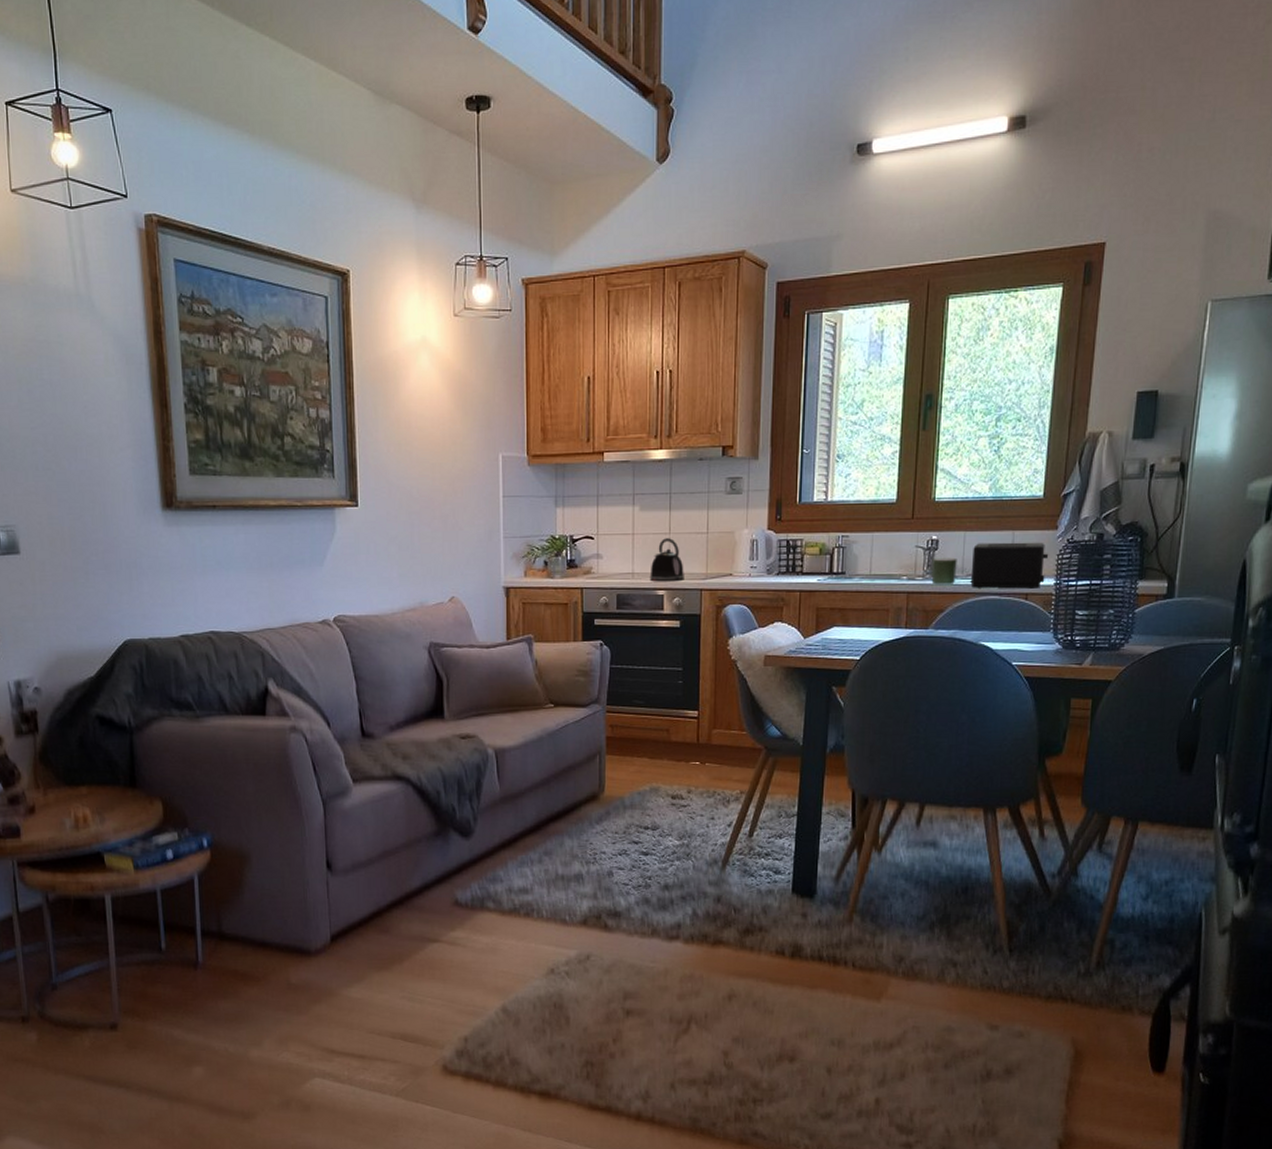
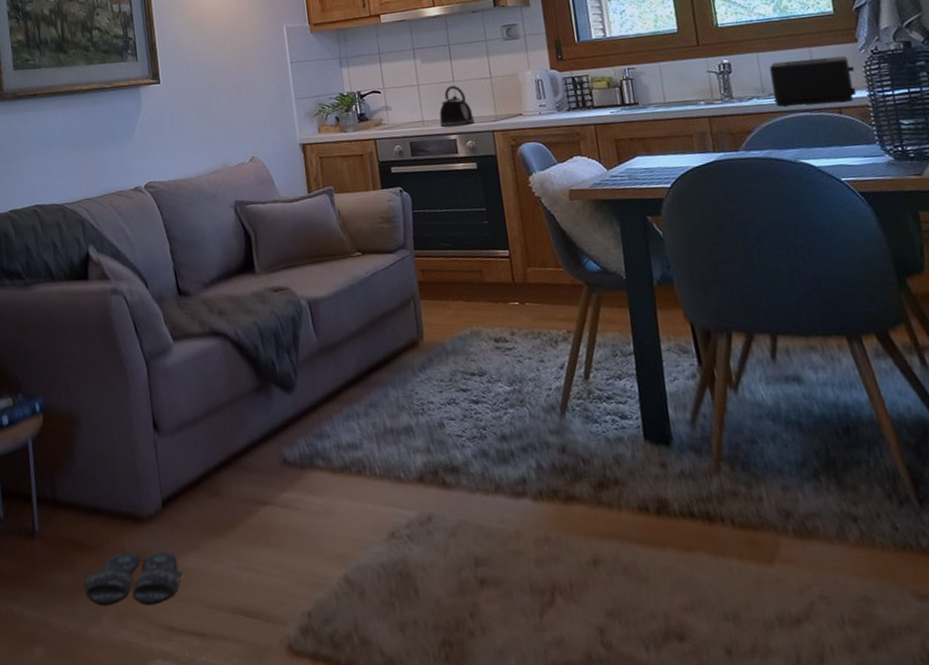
slippers: none [247,983,348,1030] -> present [84,551,184,605]
mug: present [931,557,957,586] -> none [727,78,758,108]

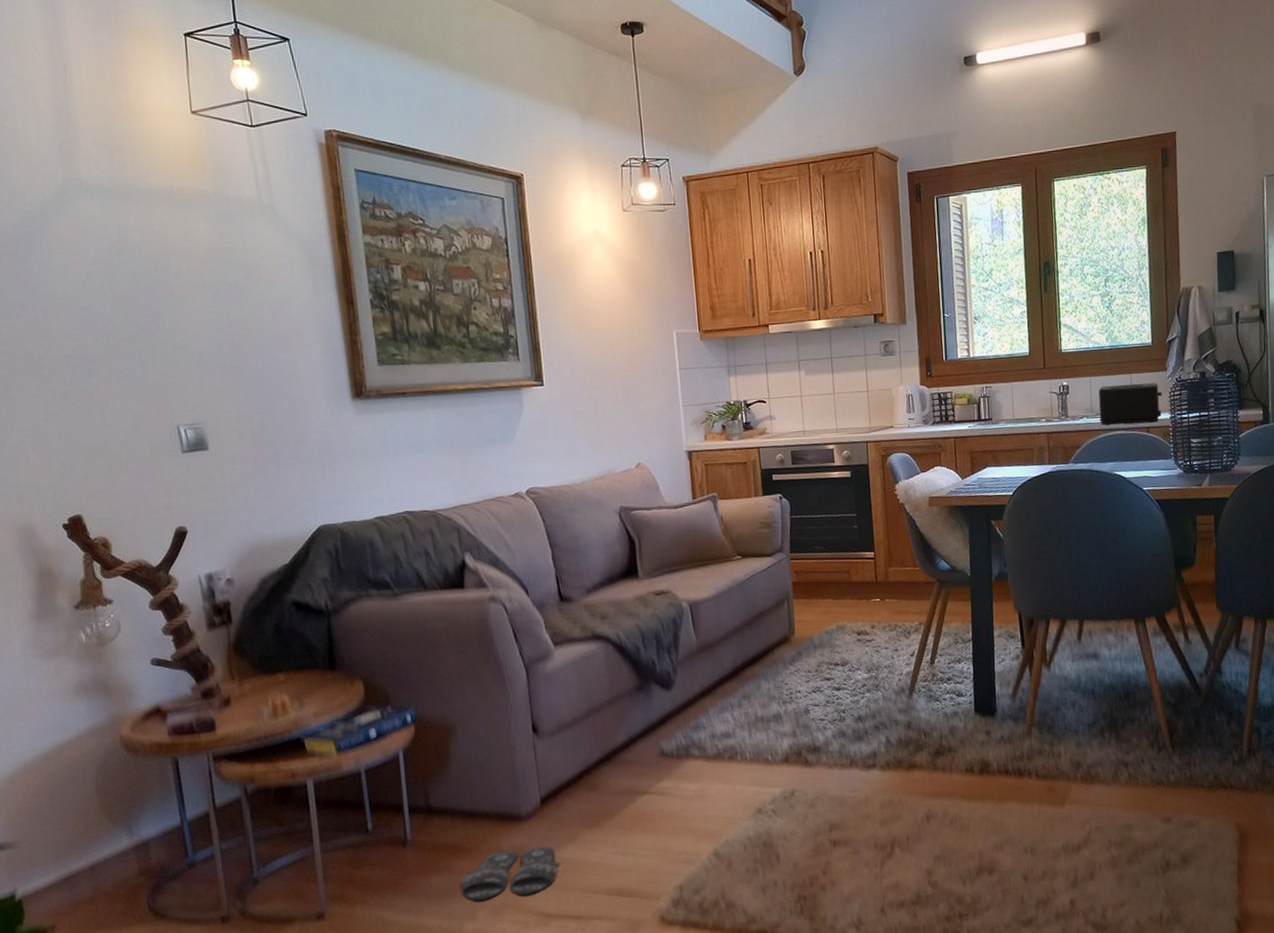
kettle: present [439,86,475,128] -> none [819,398,851,438]

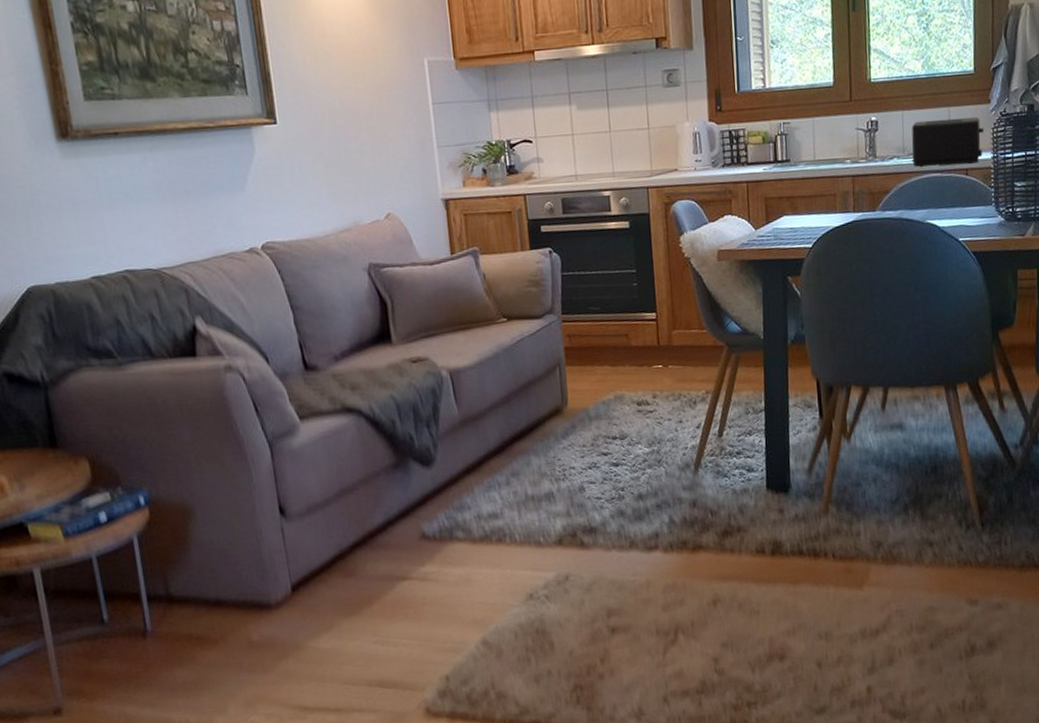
slippers: present [460,845,561,902] -> none [207,635,317,695]

